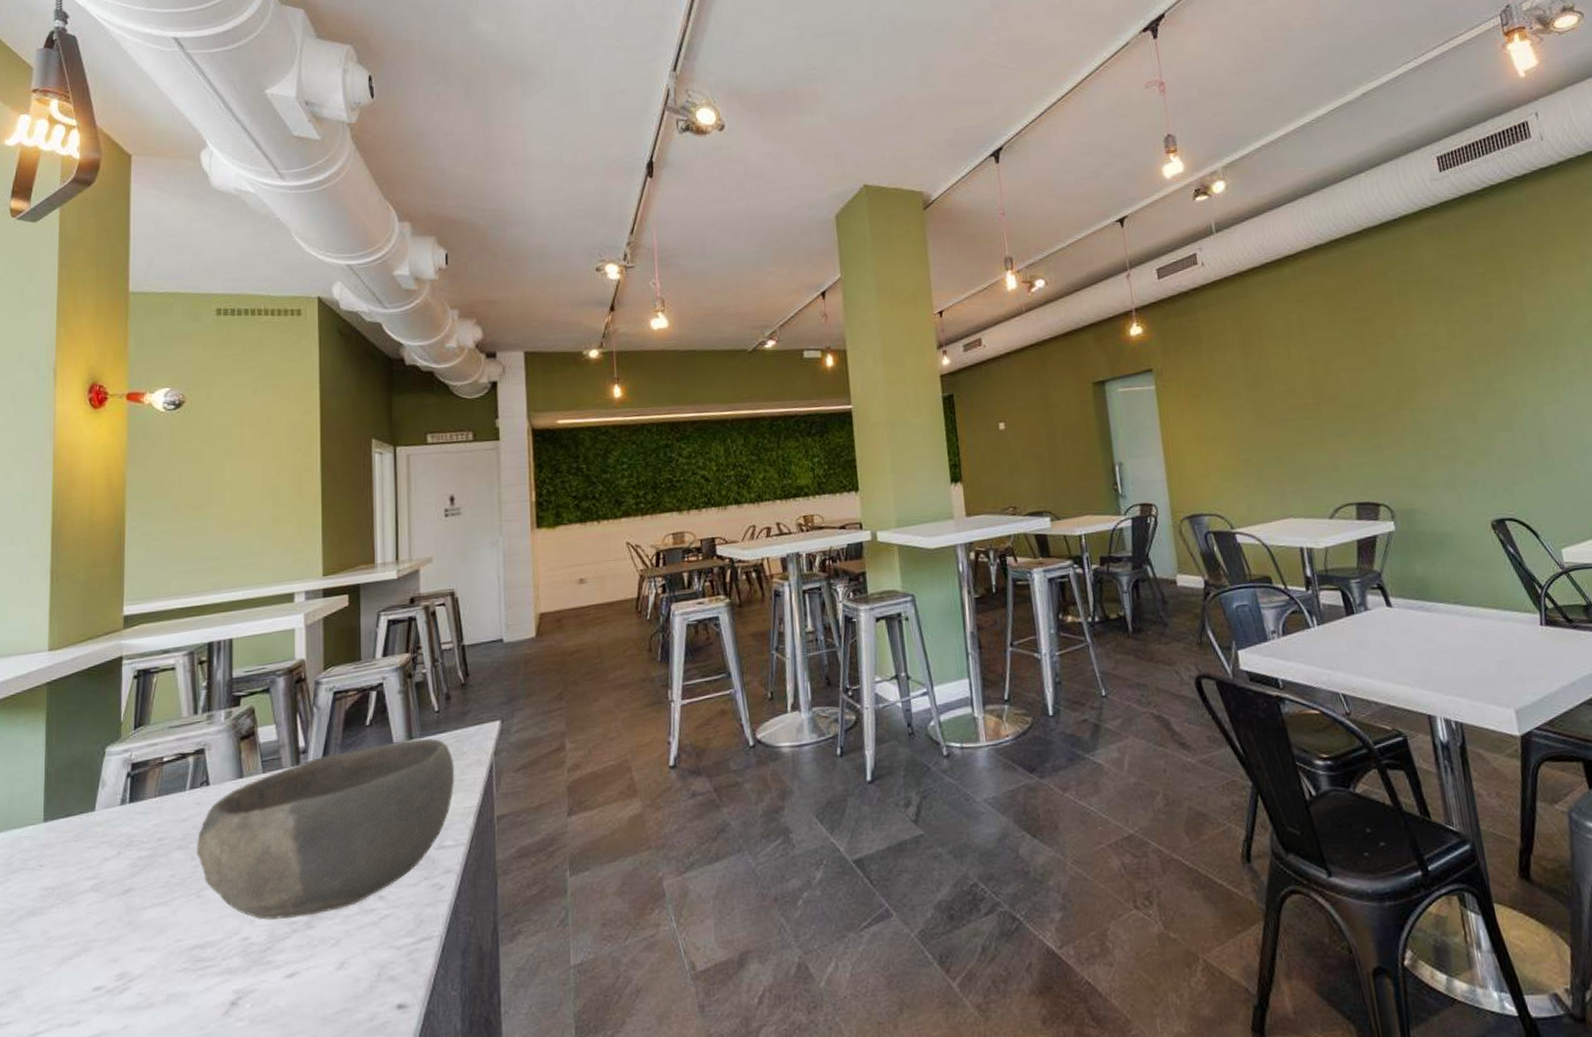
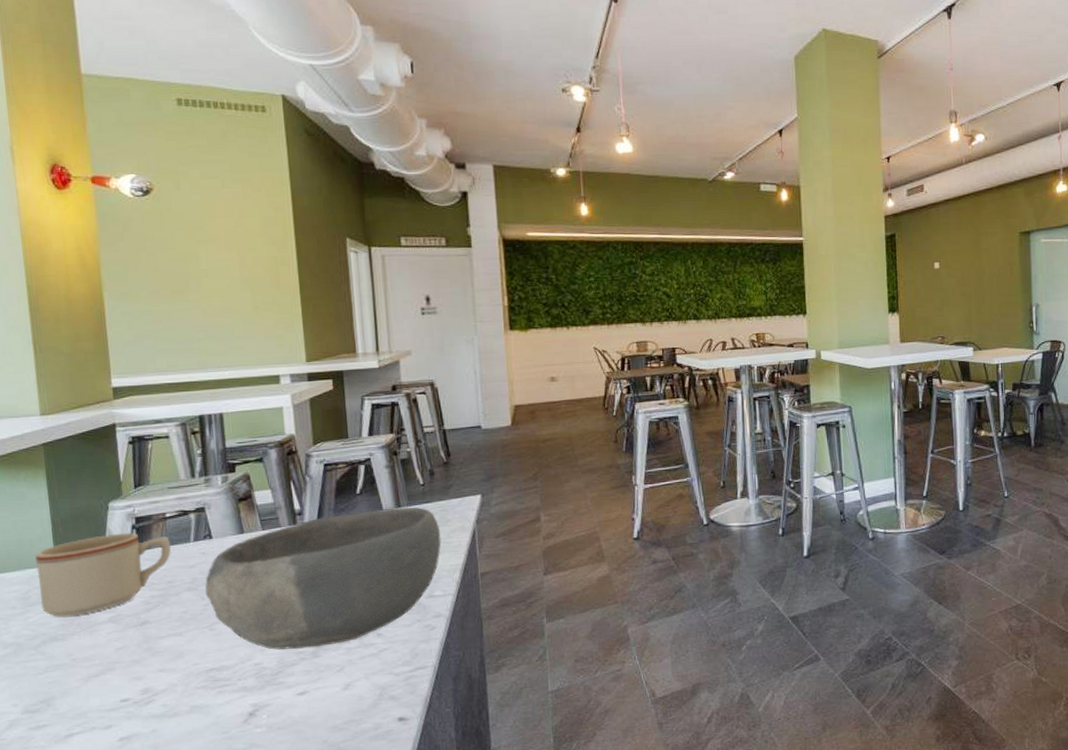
mug: none [22,781,166,886] -> present [34,532,171,617]

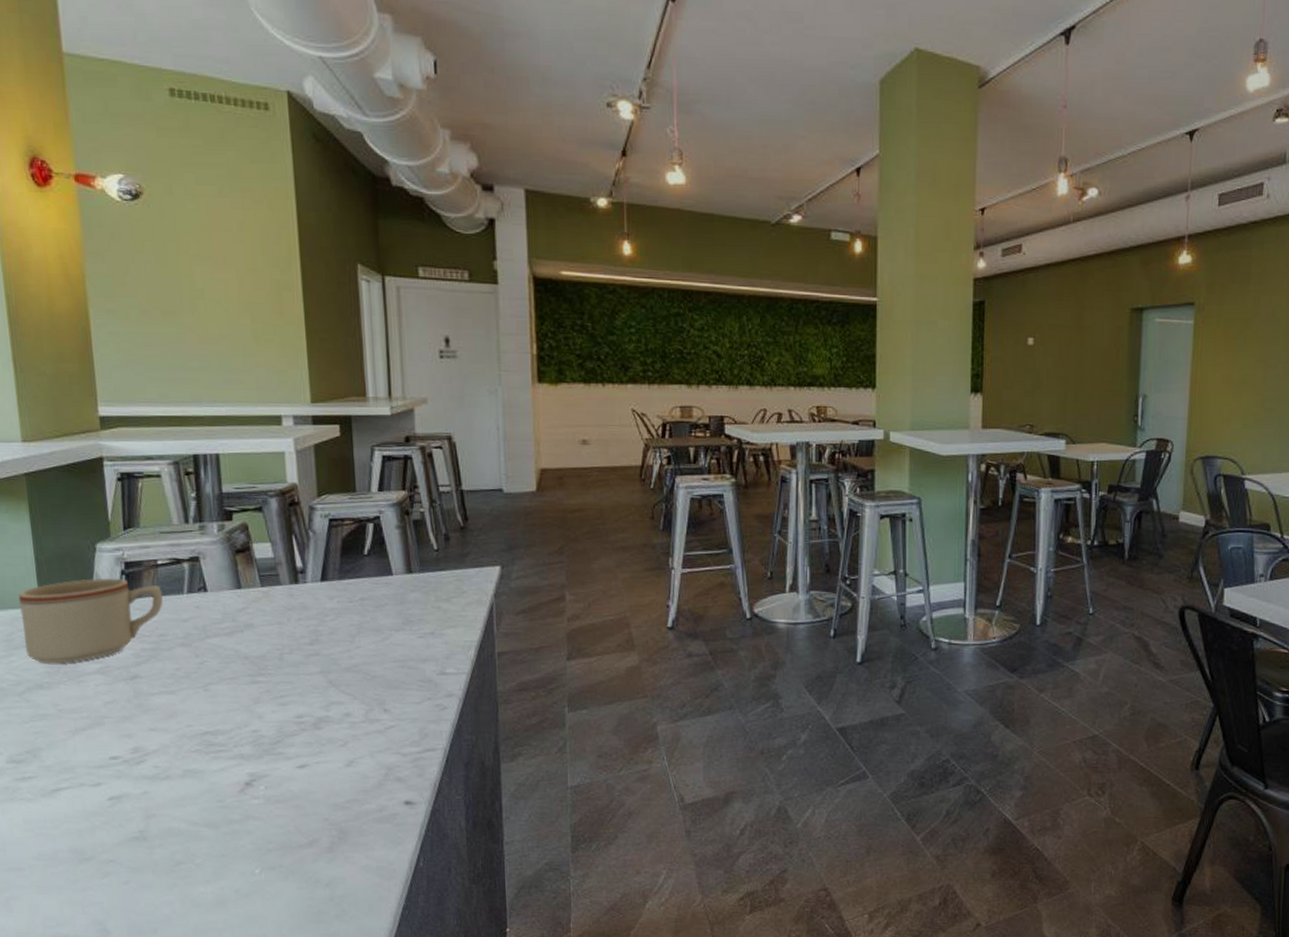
bowl: present [205,507,442,650] -> none [199,573,456,719]

